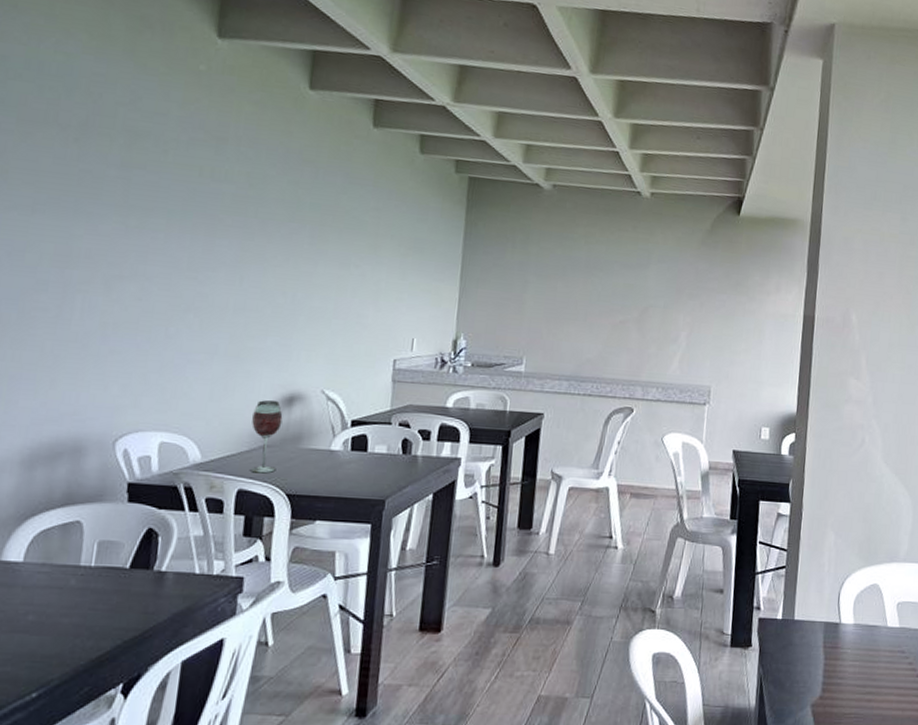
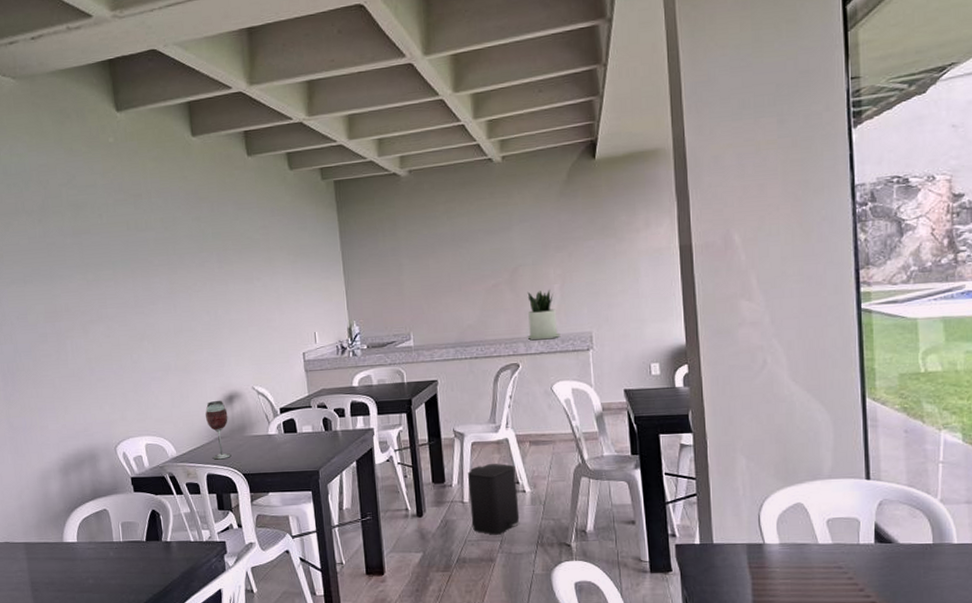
pedal bin: none [553,512,611,594] -> present [467,463,520,535]
planter: none [646,334,680,388] -> present [527,290,561,341]

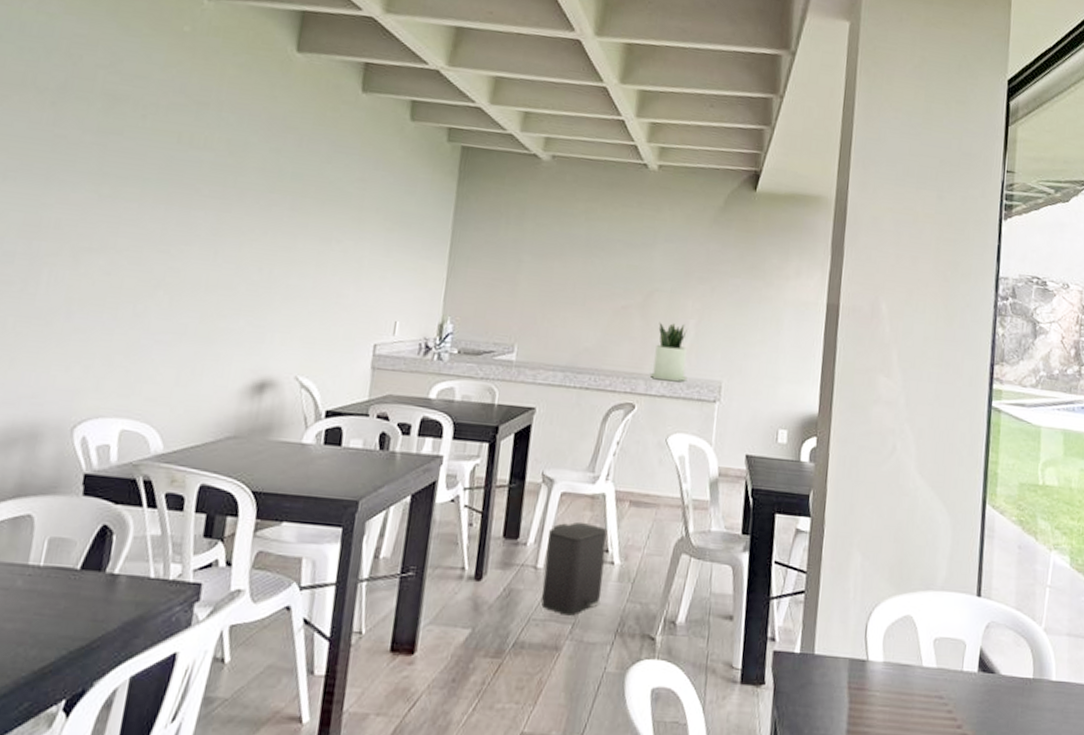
wineglass: present [205,401,232,460] -> none [215,386,253,468]

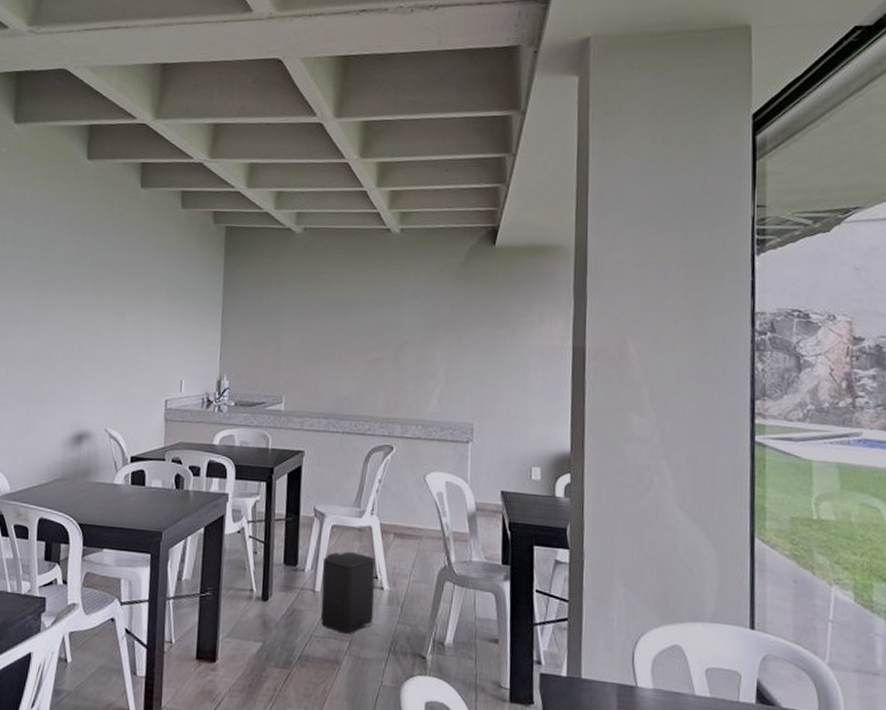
planter: present [649,322,688,383] -> none [405,371,440,425]

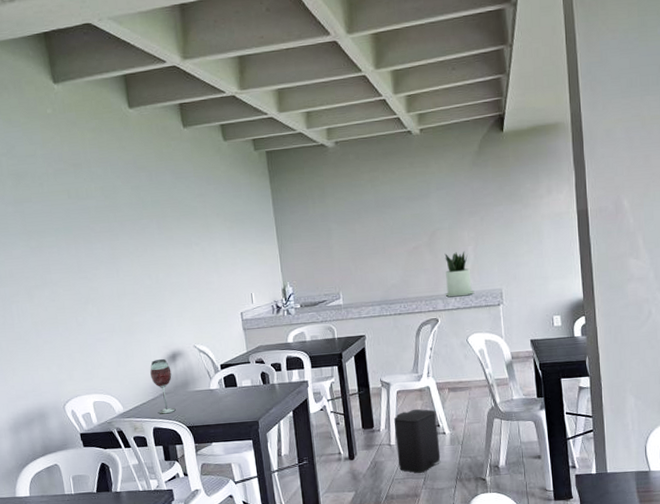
wineglass: none [49,438,74,504] -> present [150,359,176,414]
planter: none [405,371,440,425] -> present [444,251,475,297]

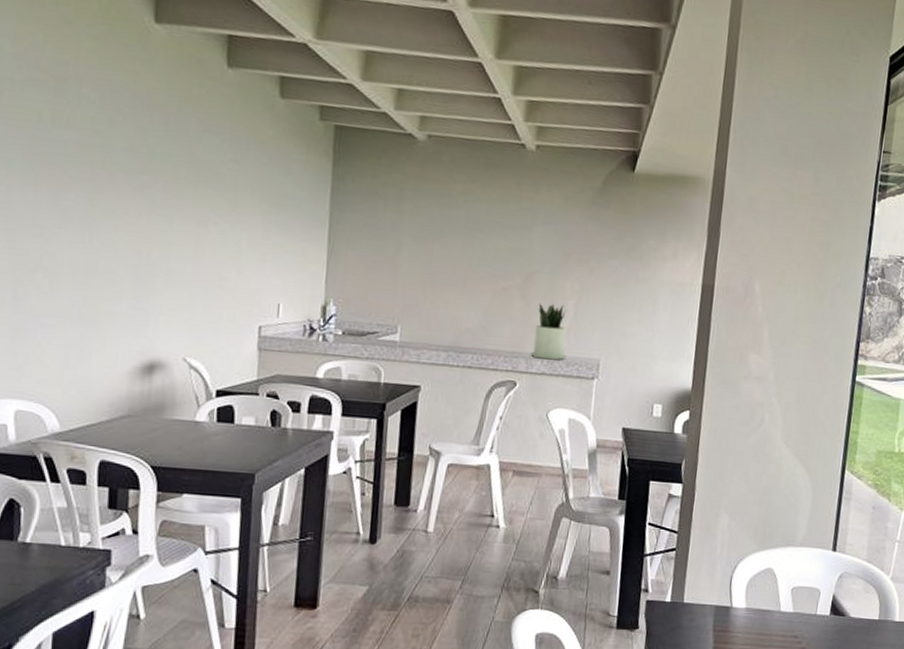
wineglass: present [150,359,176,414] -> none [111,367,144,445]
pedal bin: present [393,408,441,473] -> none [432,490,493,573]

